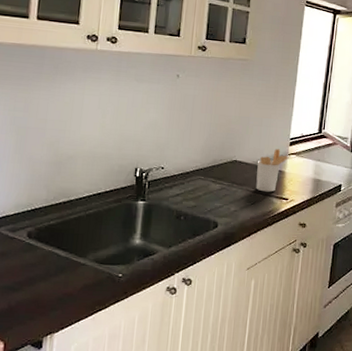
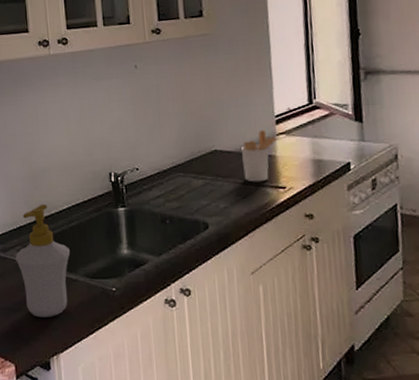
soap bottle: none [24,190,83,298] -> present [16,205,70,318]

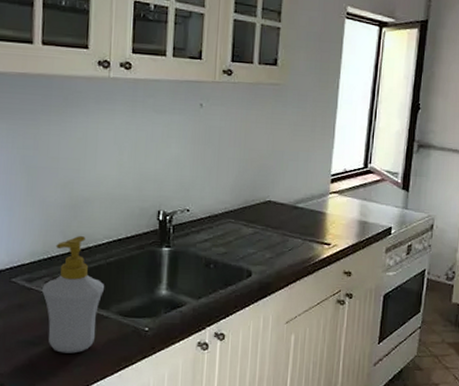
utensil holder: present [241,130,280,182] -> none [293,187,333,237]

